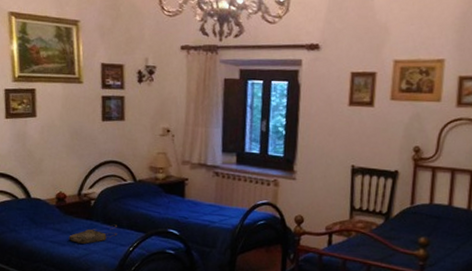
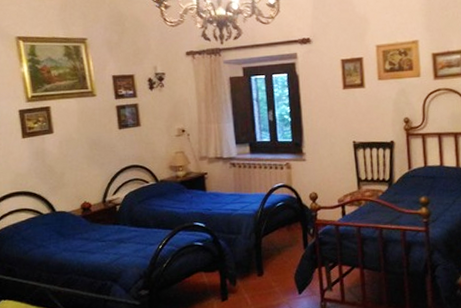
tote bag: present [68,226,118,244] -> none [98,226,146,249]

